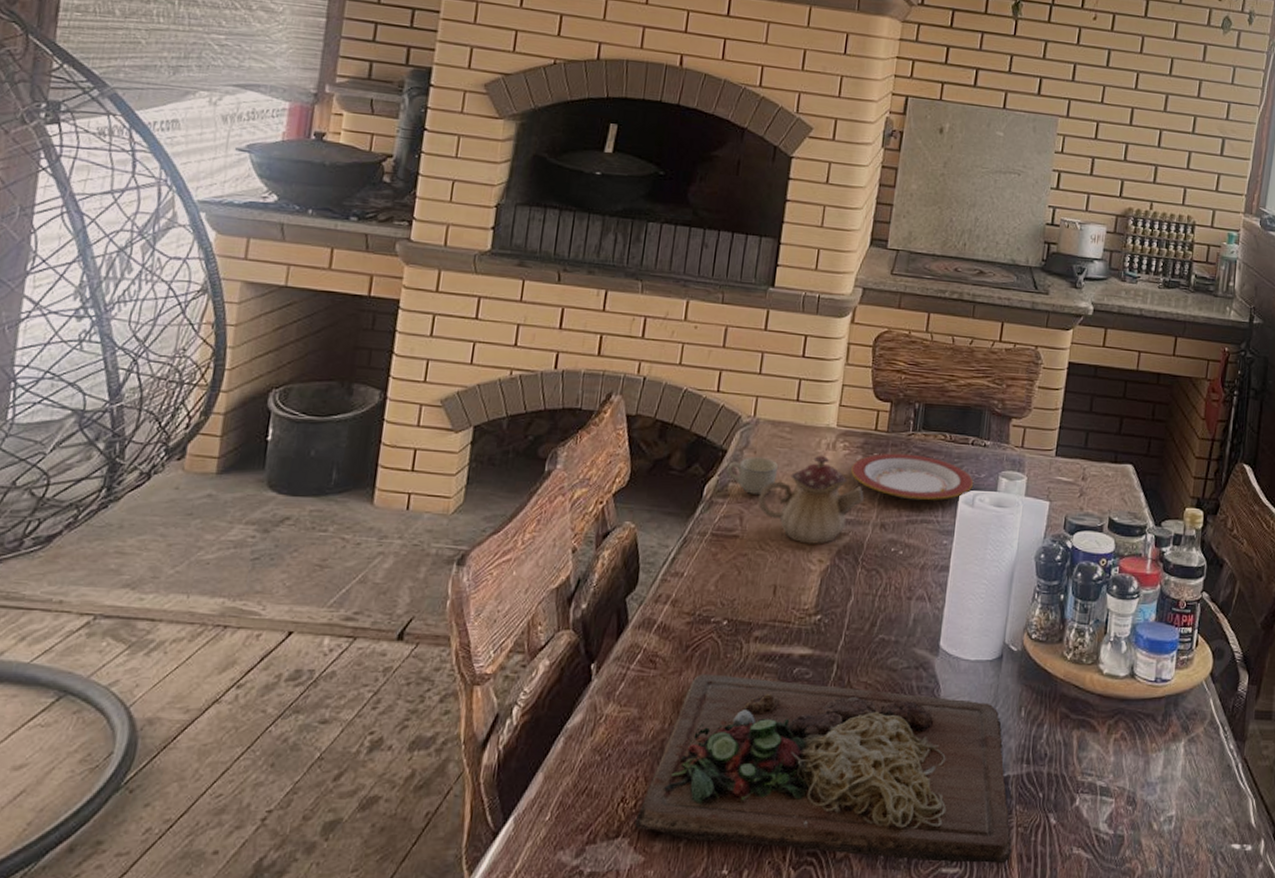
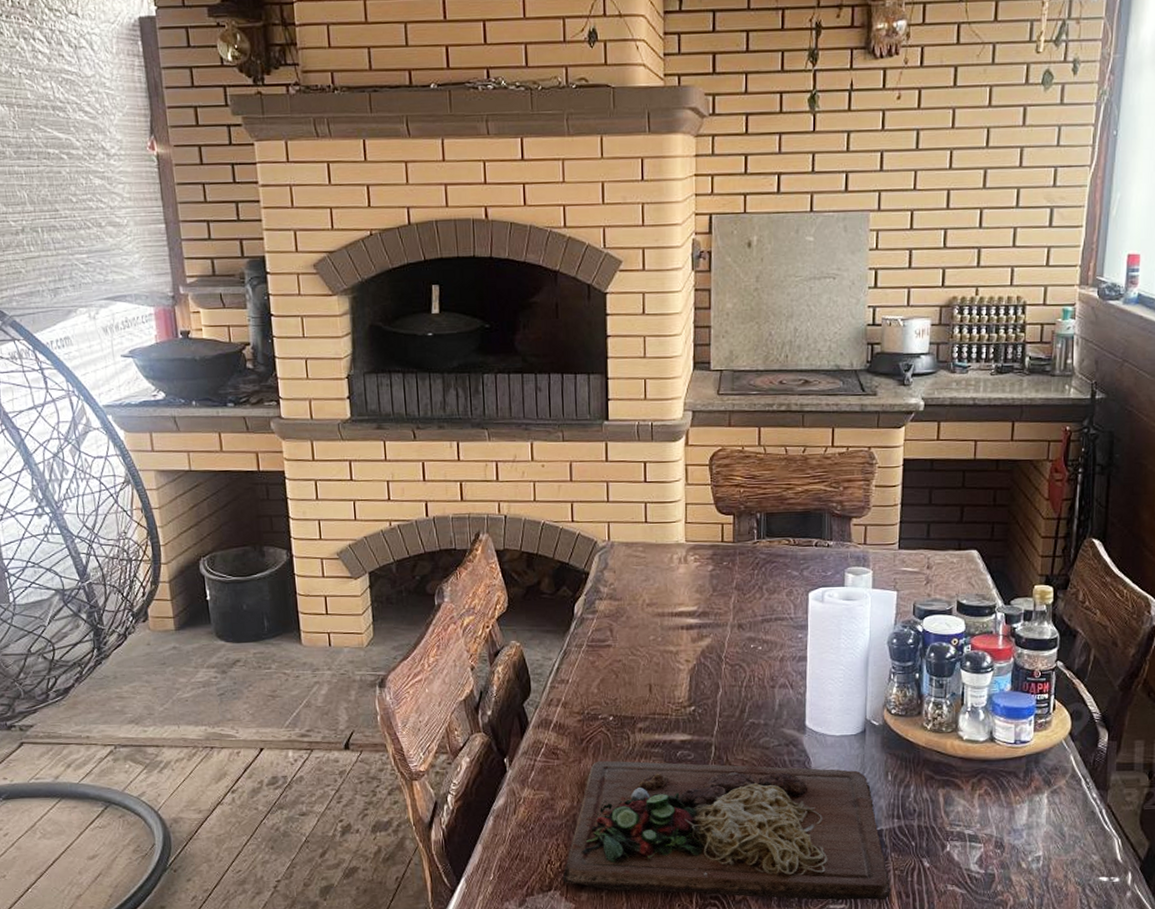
cup: present [727,456,779,494] -> none [592,575,638,609]
teapot: present [758,455,864,544] -> none [623,568,719,647]
plate: present [851,453,974,501] -> none [704,560,822,601]

